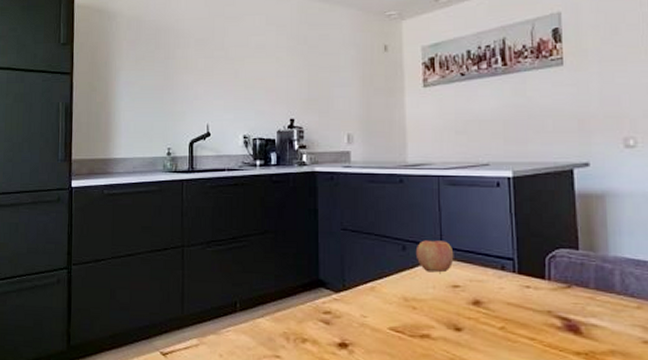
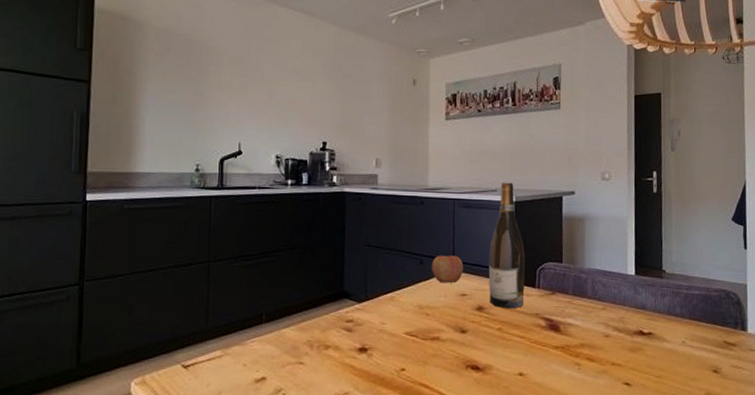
wine bottle: none [484,154,532,305] -> present [488,182,525,309]

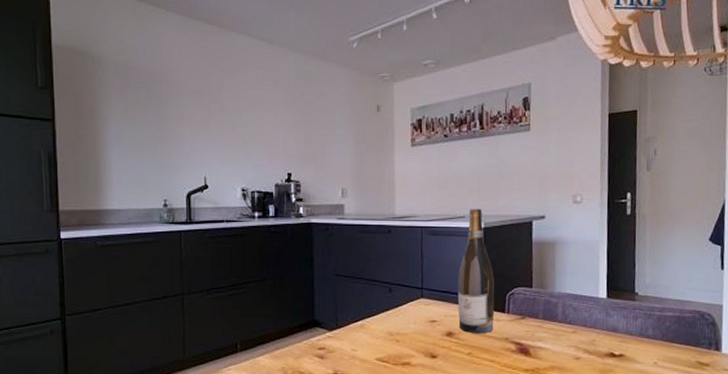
apple: present [431,255,464,283] -> none [400,283,433,310]

